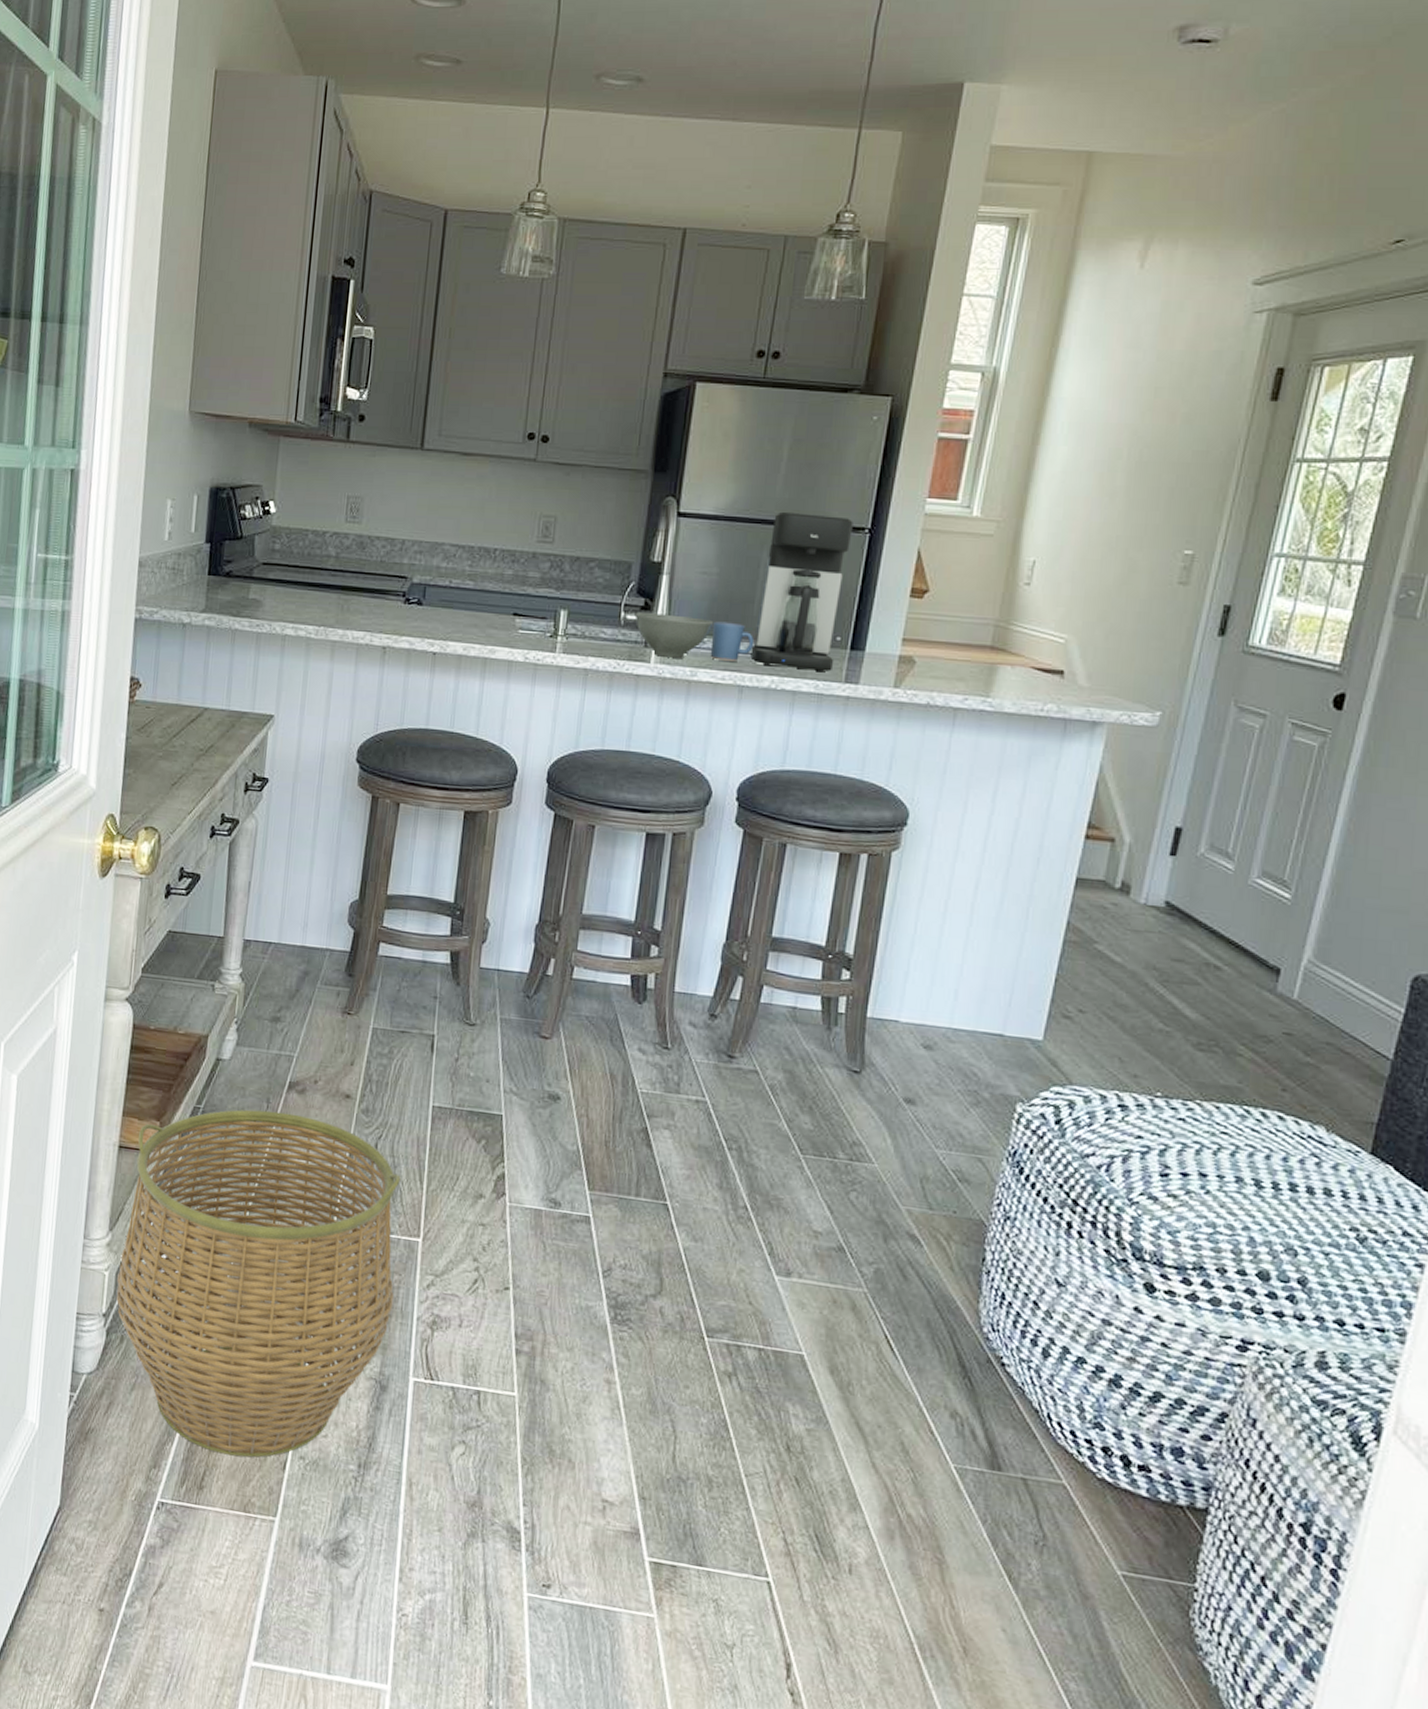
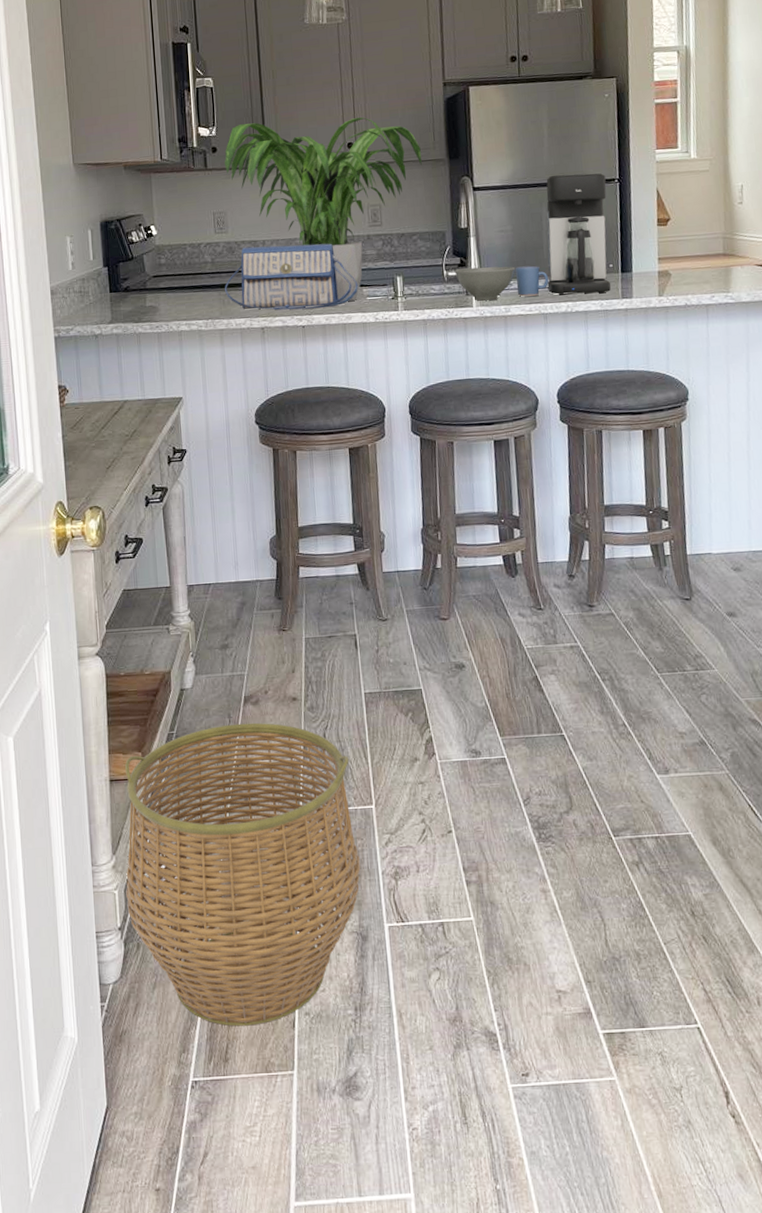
handbag: none [346,545,511,636] -> present [225,243,358,311]
potted plant: none [371,391,620,631] -> present [225,117,422,302]

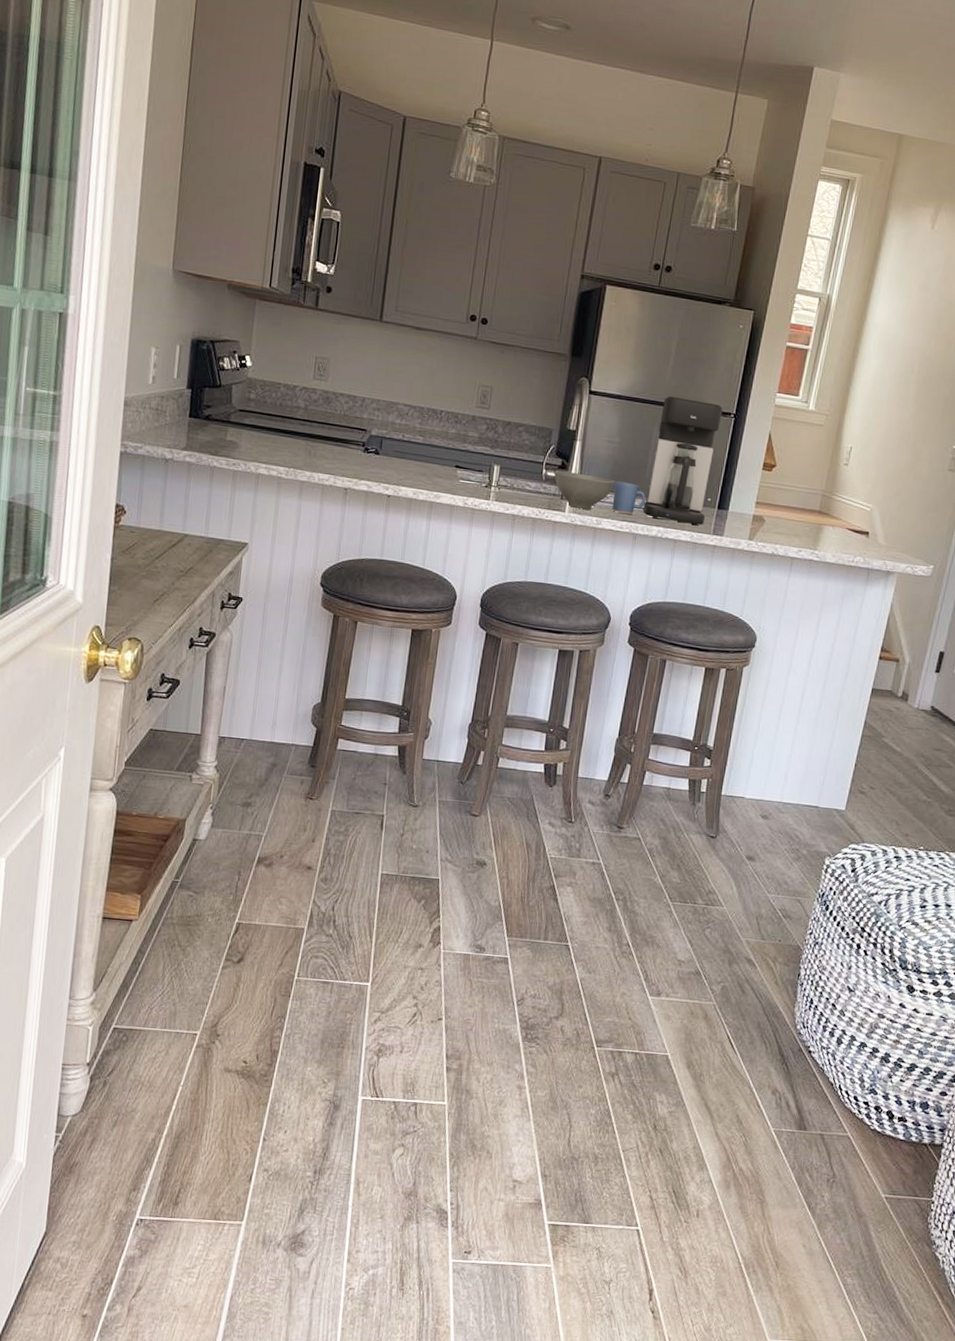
basket: present [125,722,361,1027] -> none [100,882,354,1175]
potted plant: present [225,117,422,302] -> none [337,269,545,480]
handbag: present [225,243,358,311] -> none [313,400,454,483]

